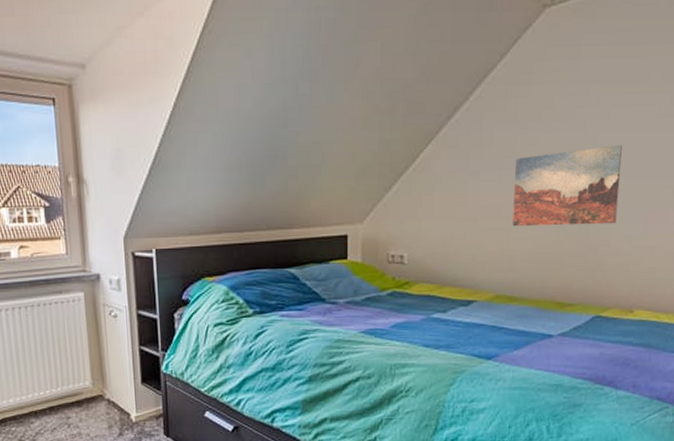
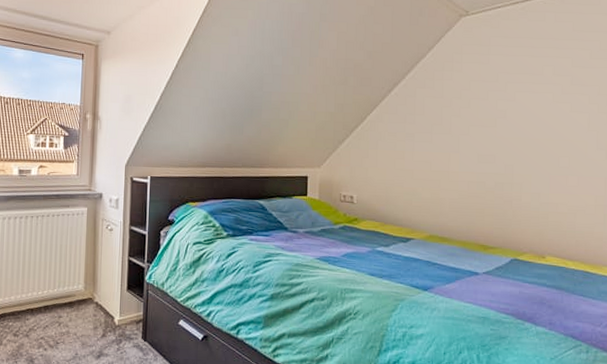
wall art: present [512,144,622,227] -> none [442,121,527,183]

